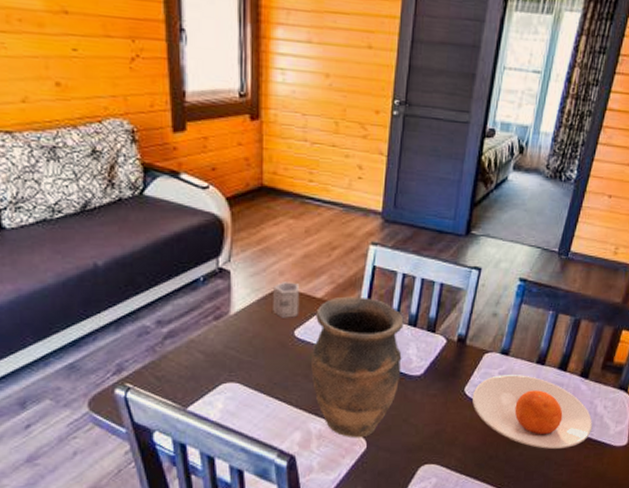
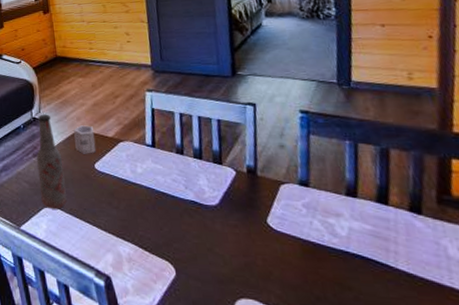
bottle: none [219,264,254,385] -> present [36,114,67,209]
vase: present [311,296,404,438] -> none [110,134,196,264]
plate: present [472,375,592,449] -> none [277,207,450,297]

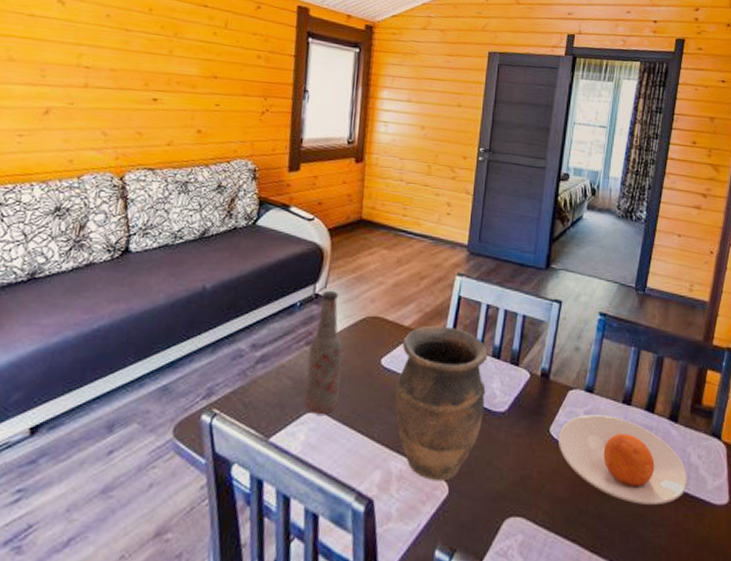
cup: present [74,125,96,154] -> none [362,309,389,346]
vase: none [110,134,196,264] -> present [395,325,488,482]
plate: none [277,207,450,297] -> present [557,415,687,504]

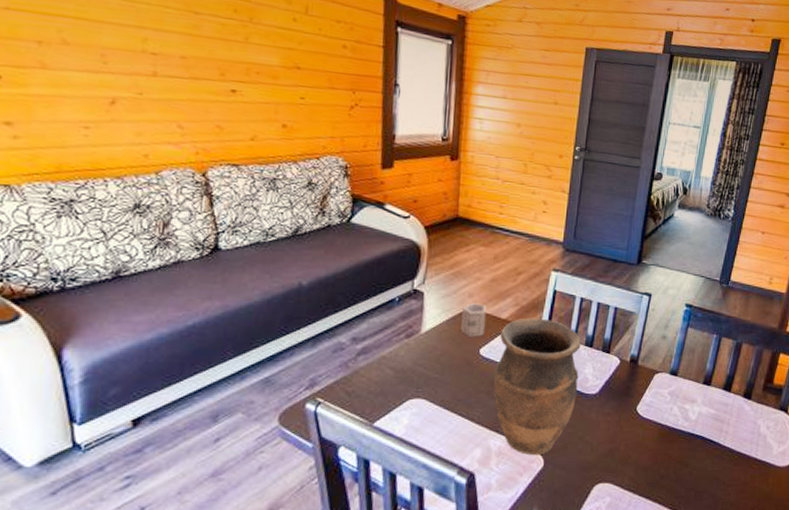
bottle: present [305,290,342,415] -> none [407,286,442,401]
cup: none [362,309,389,346] -> present [461,303,487,337]
plate: present [557,415,687,504] -> none [643,395,757,469]

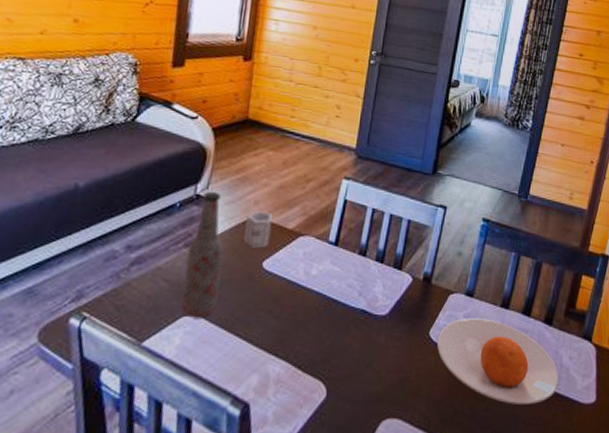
bottle: none [407,286,442,401] -> present [182,191,223,318]
vase: present [494,318,581,456] -> none [275,229,372,385]
plate: none [643,395,757,469] -> present [436,318,559,404]

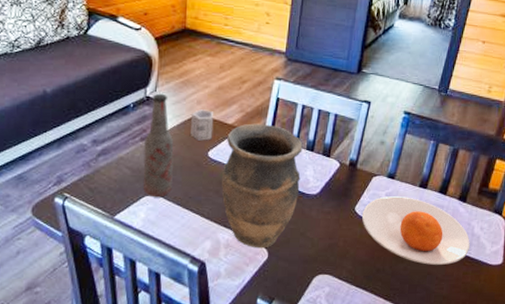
vase: none [275,229,372,385] -> present [222,123,303,249]

